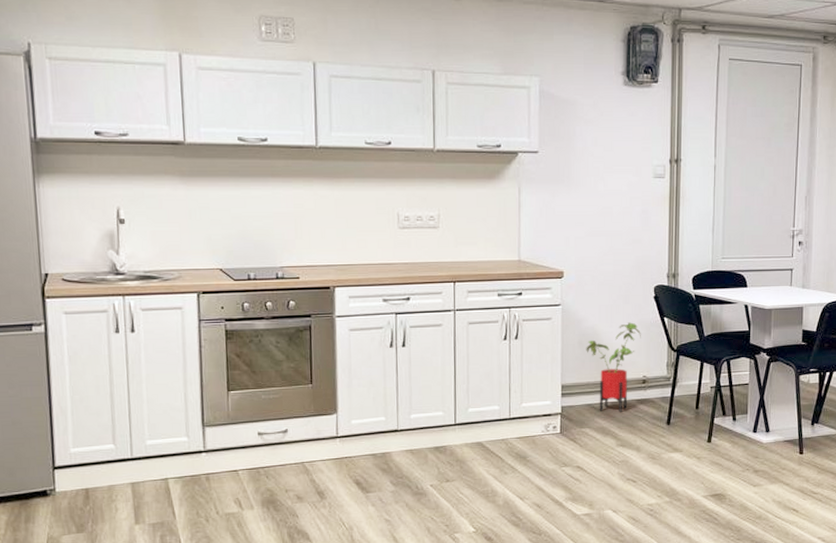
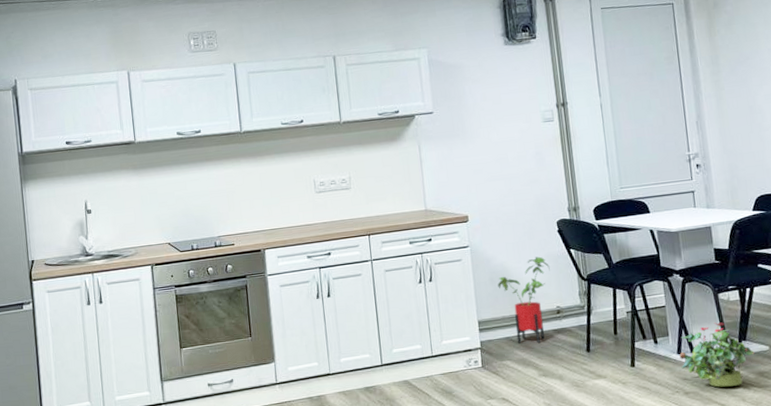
potted plant: none [754,404,824,467] -> present [679,322,755,387]

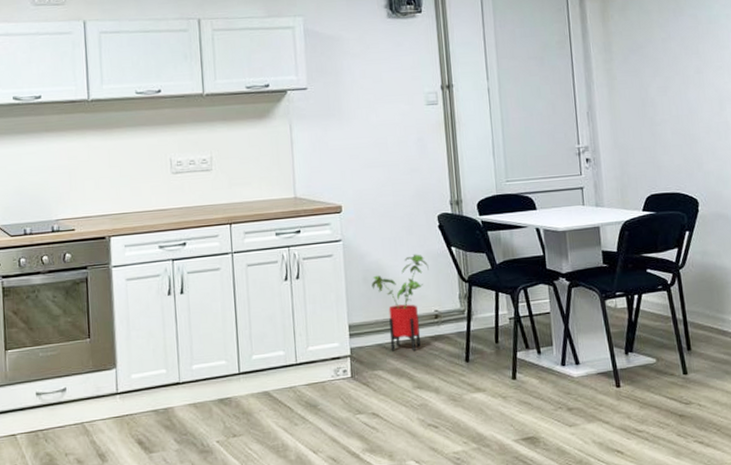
potted plant: present [679,322,755,387] -> none [563,331,641,403]

